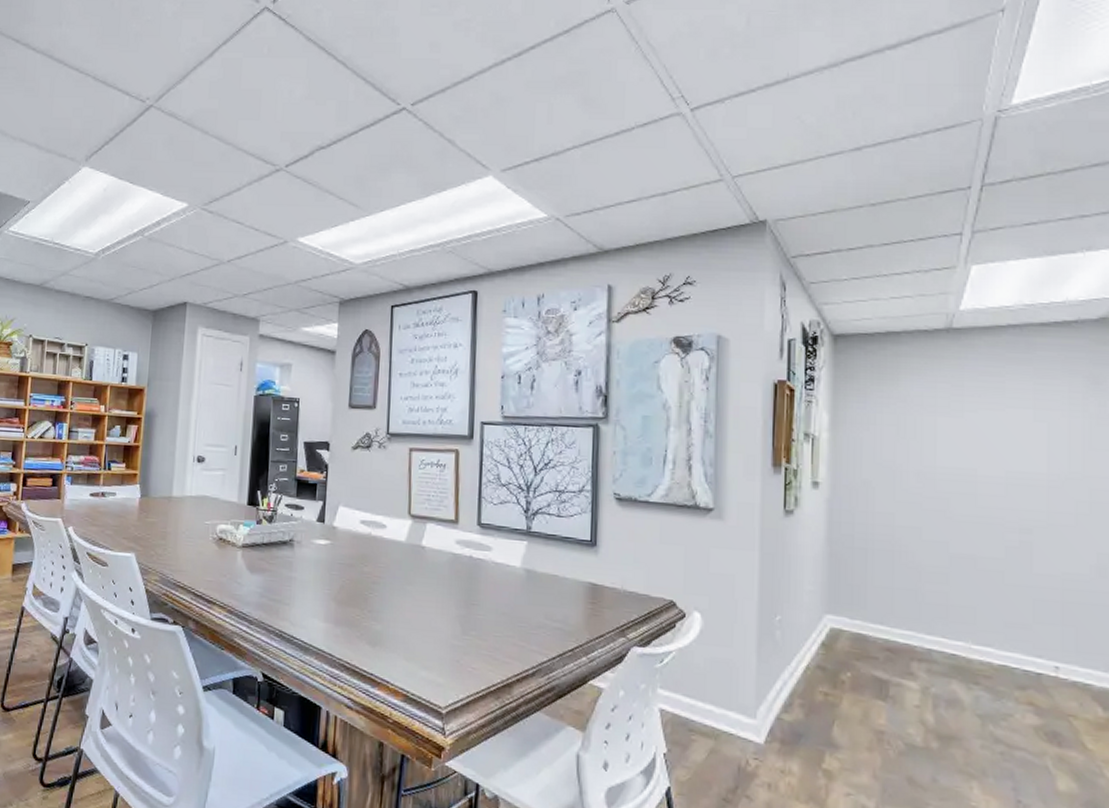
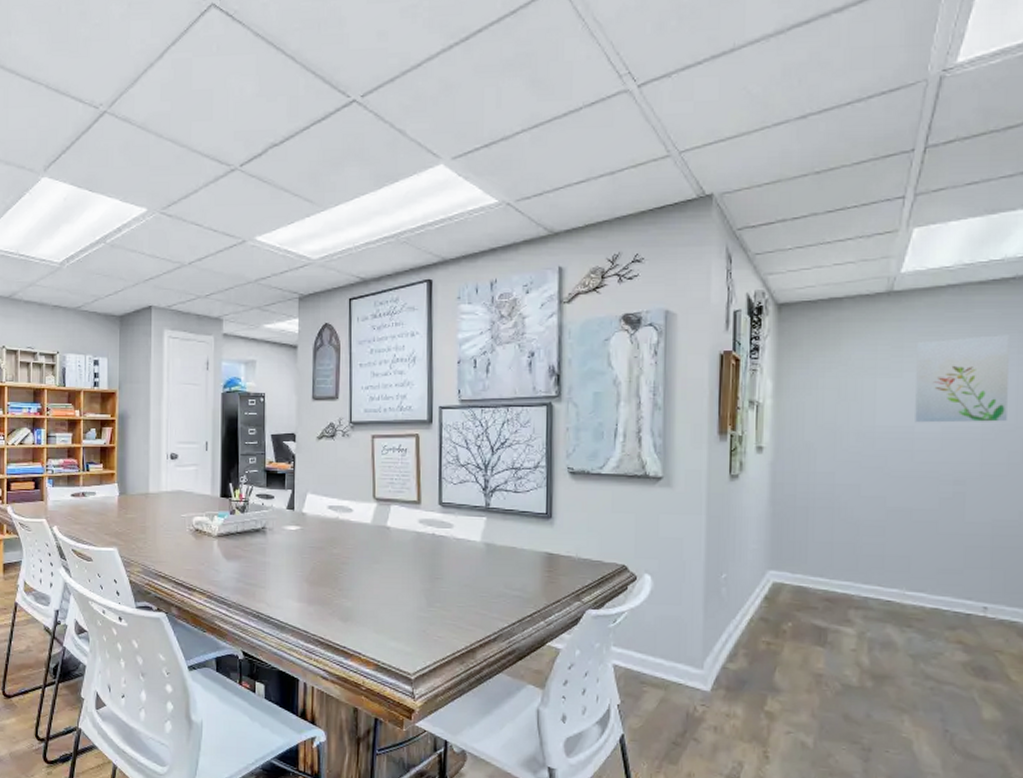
wall art: none [977,378,1073,470] -> present [915,335,1009,423]

